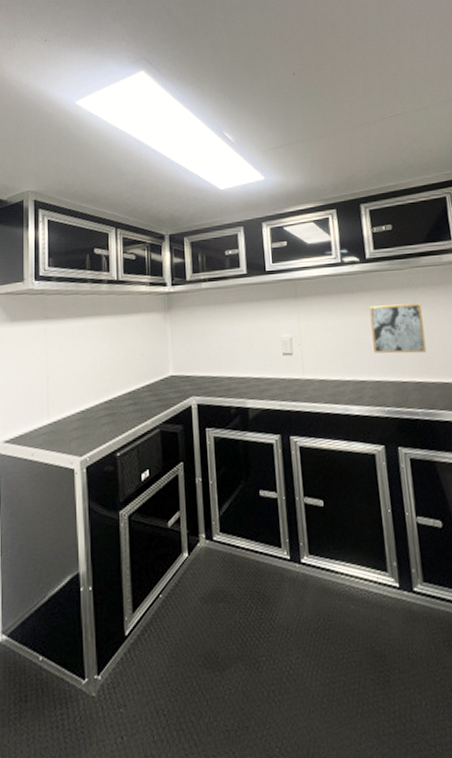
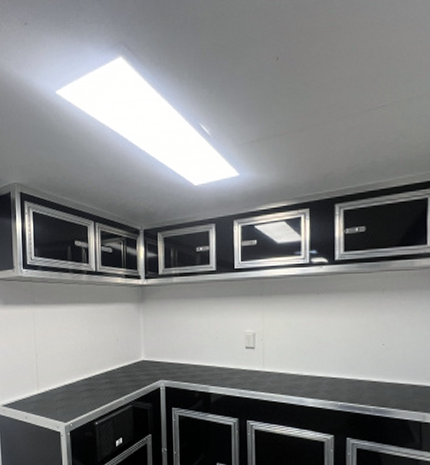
wall art: present [369,303,427,354] -> none [333,306,387,355]

